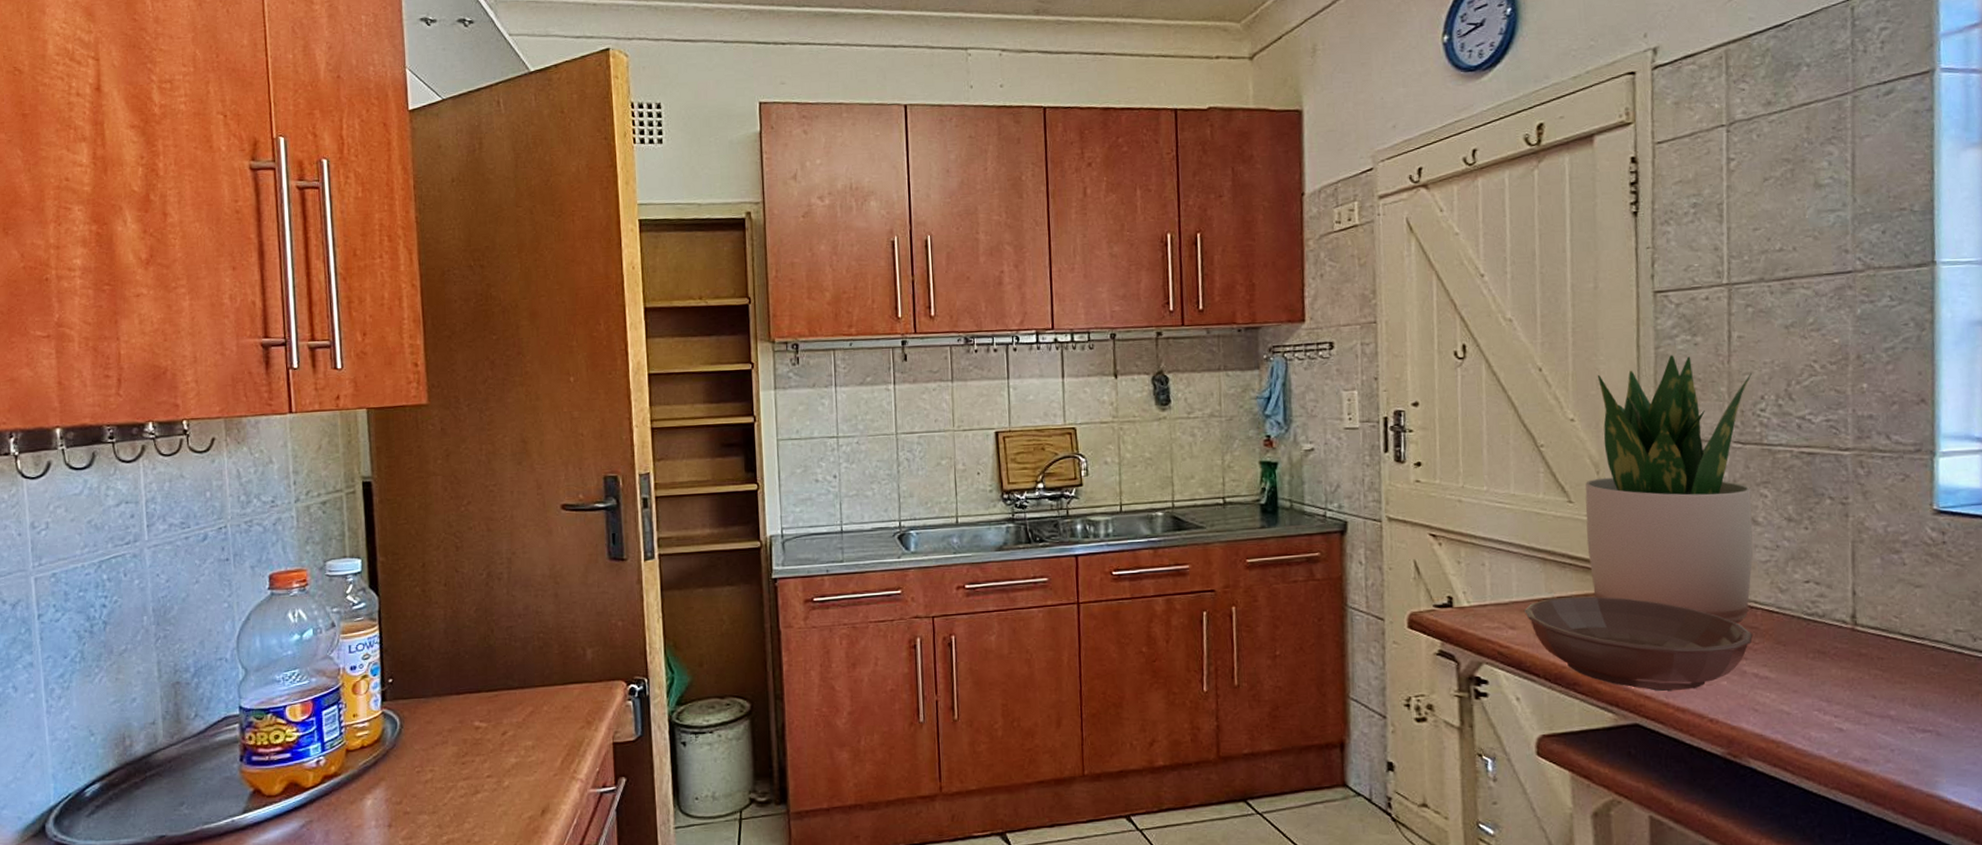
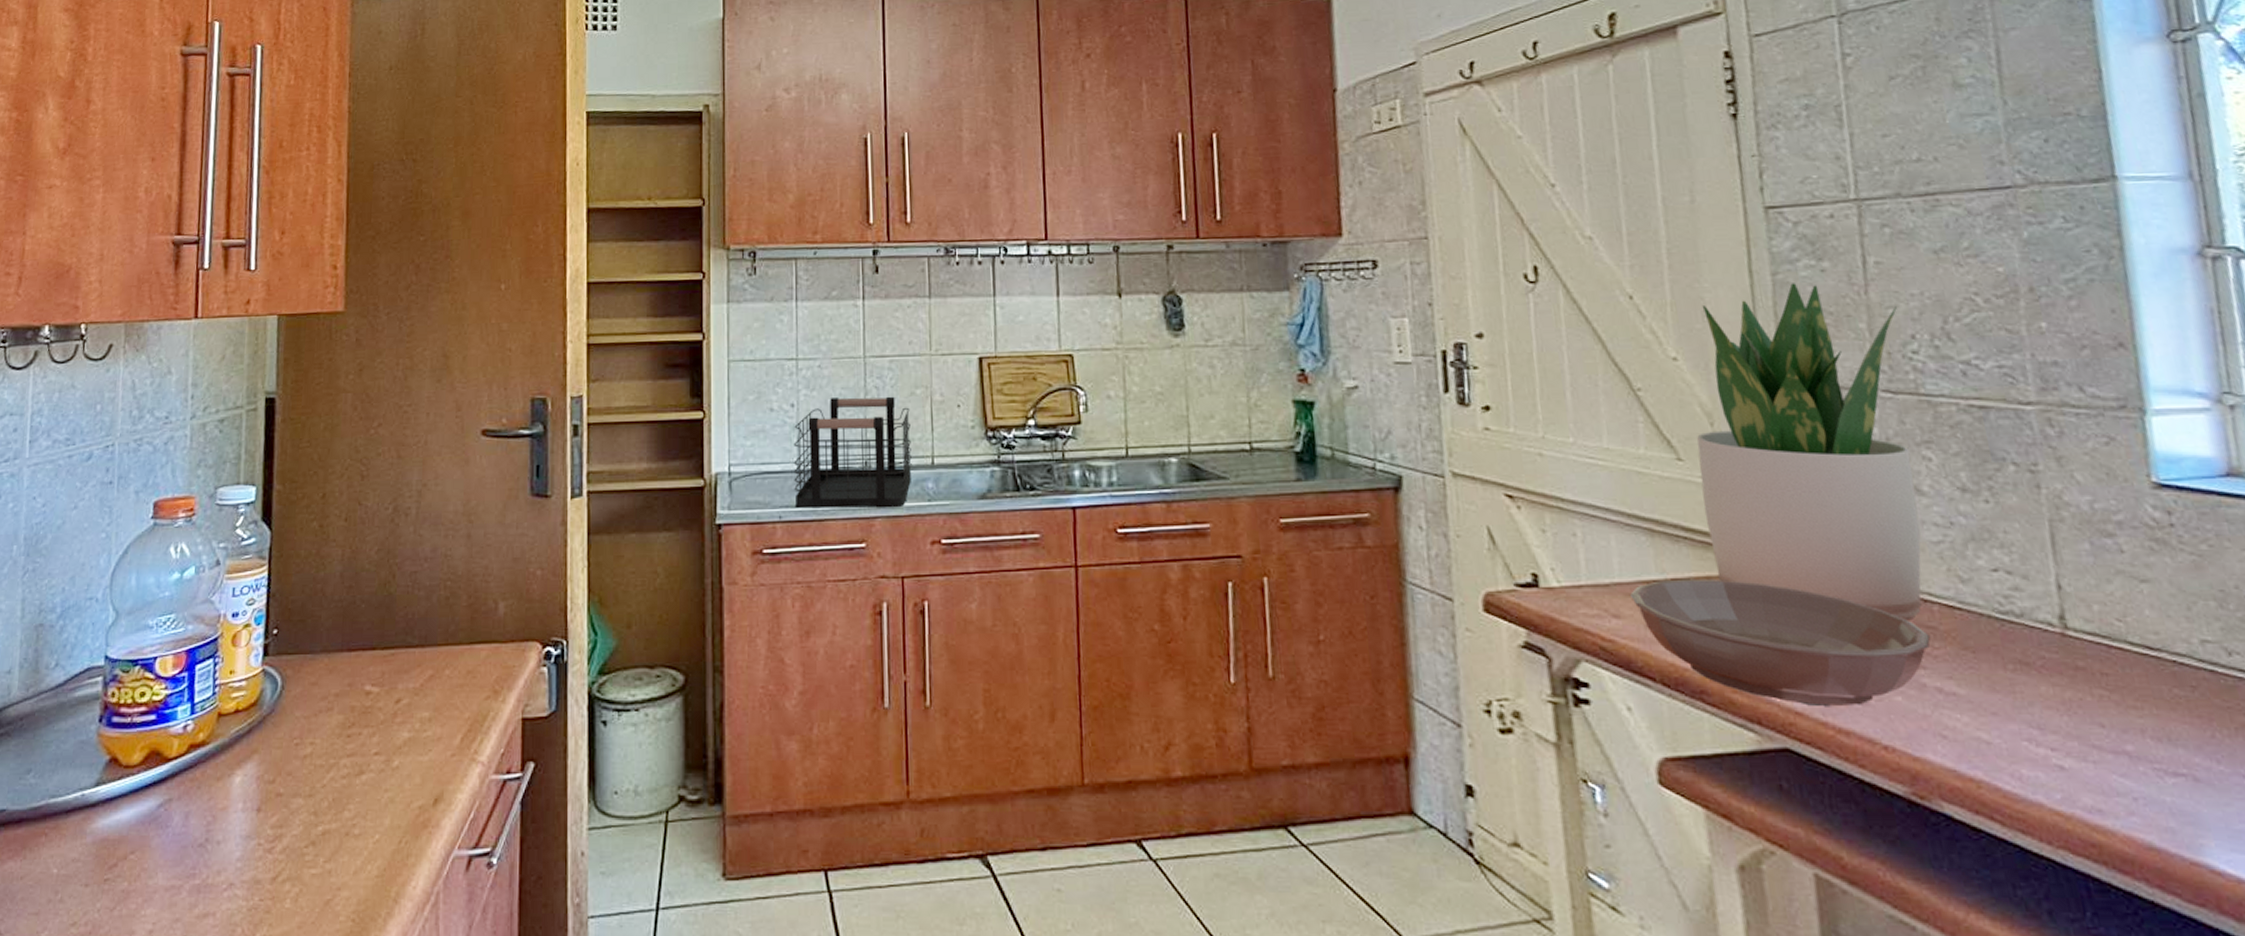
dish rack: none [837,466,939,563] -> present [793,396,912,509]

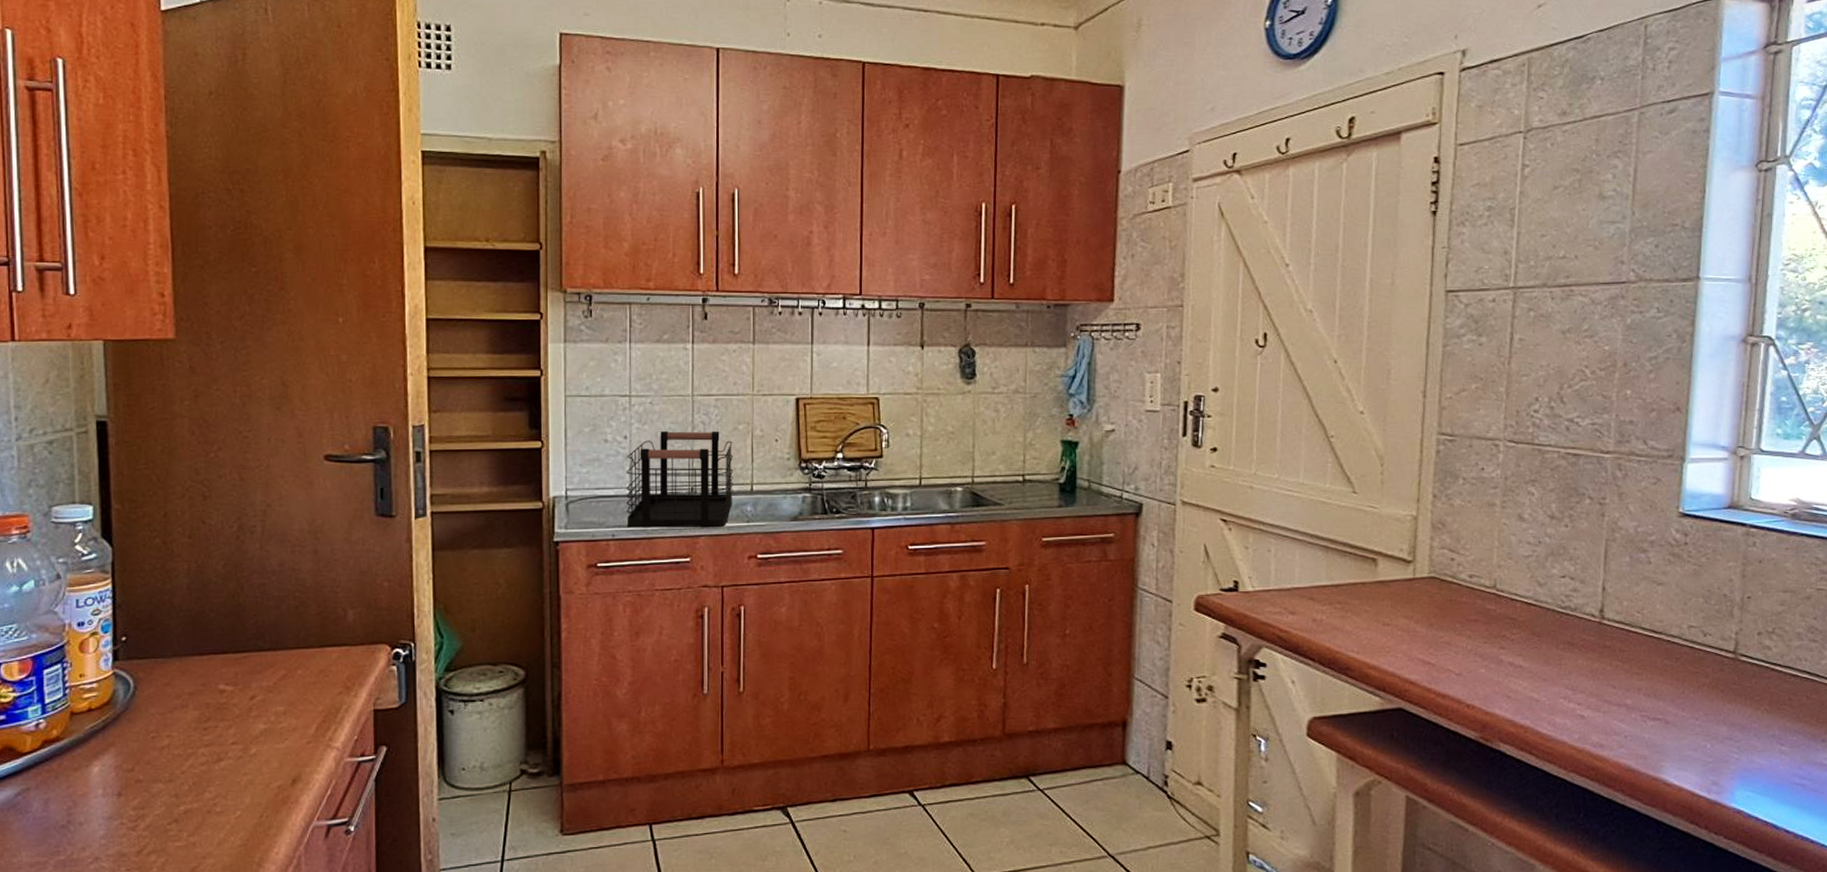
bowl: present [1630,578,1930,707] -> none [1305,584,1511,678]
planter: present [1696,283,1922,621] -> none [1367,354,1529,614]

